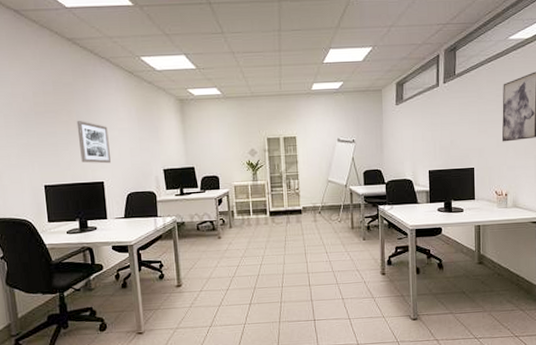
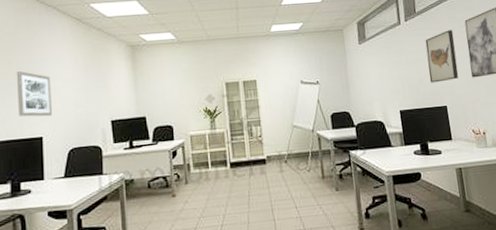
wall art: none [461,93,490,146] -> present [425,30,459,83]

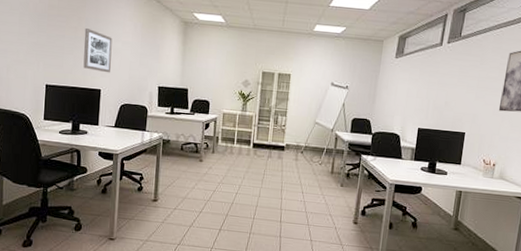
wall art: present [425,30,459,83] -> none [455,59,494,110]

